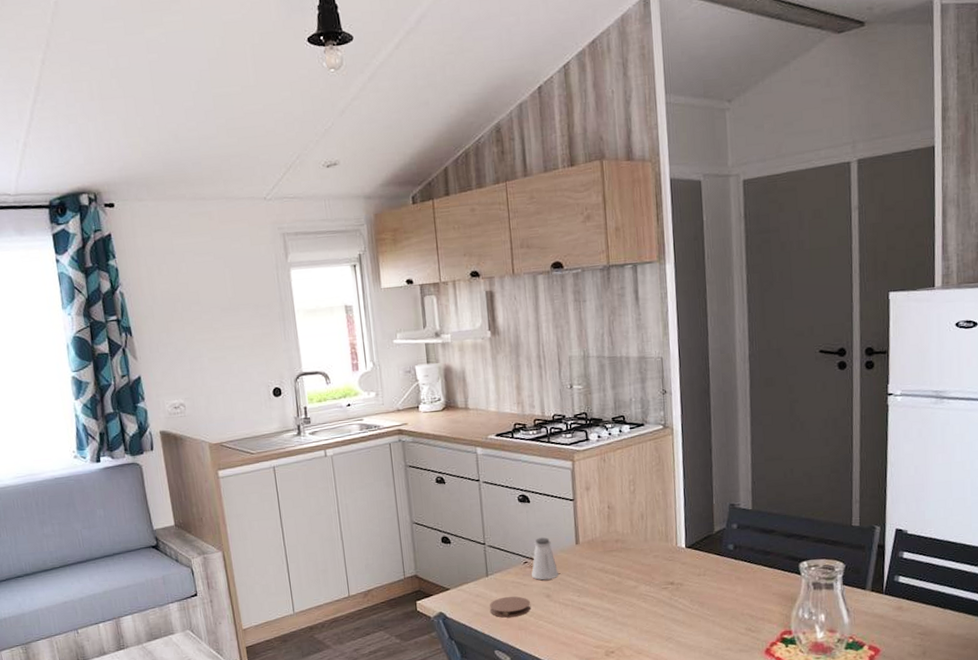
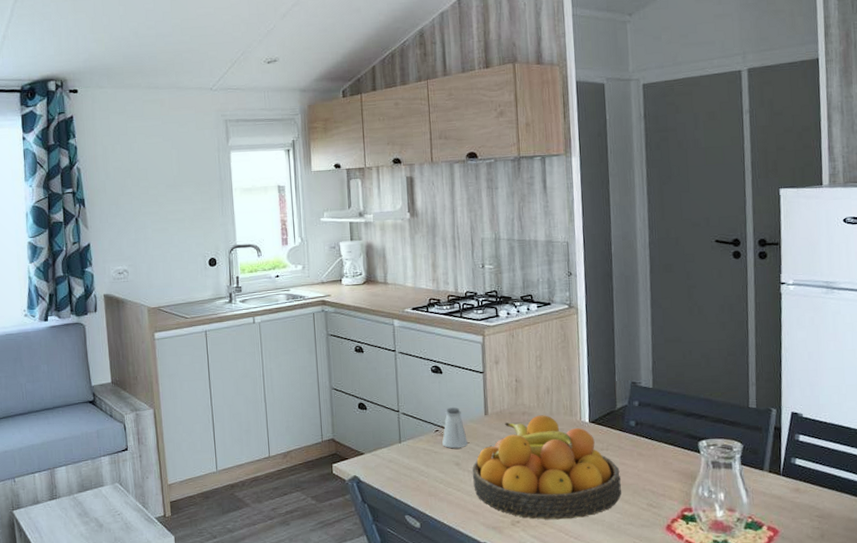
coaster: present [490,596,531,618] -> none [402,462,441,484]
fruit bowl: none [564,542,719,649] -> present [472,415,621,520]

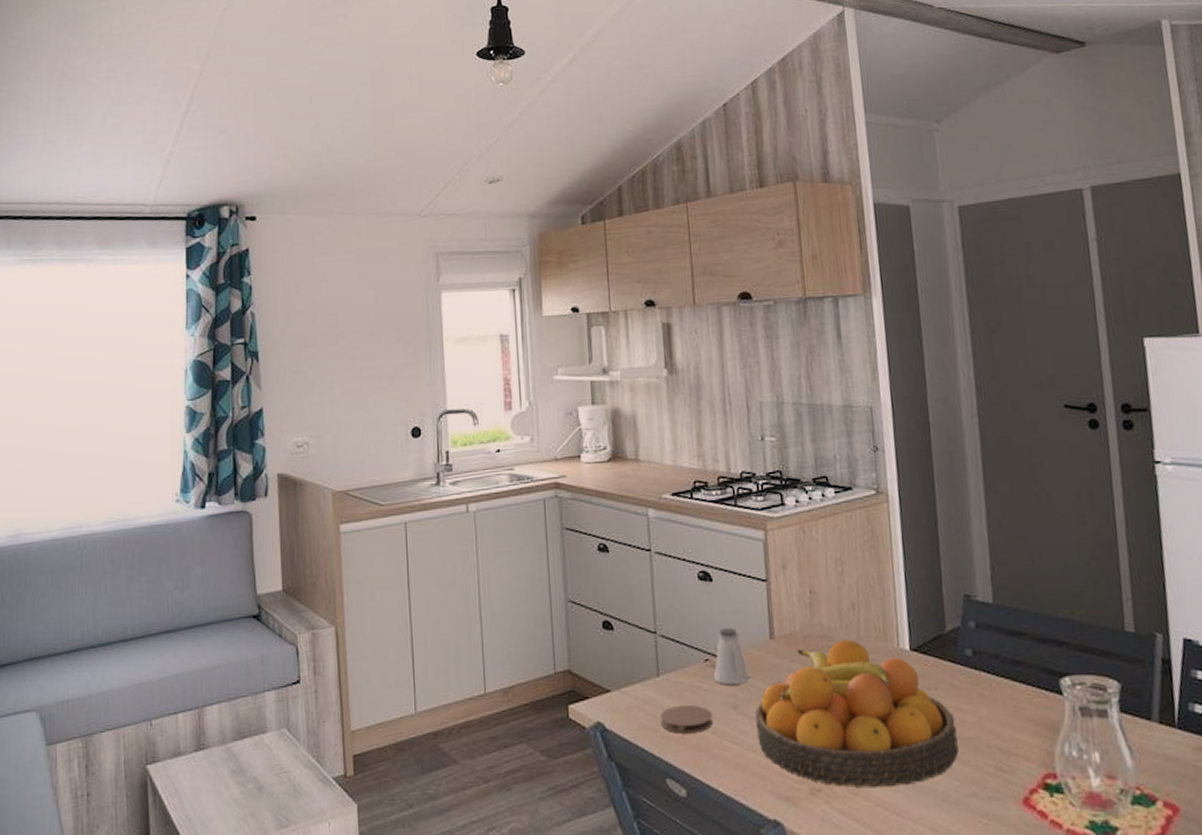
coaster: none [402,462,441,484] -> present [661,704,713,734]

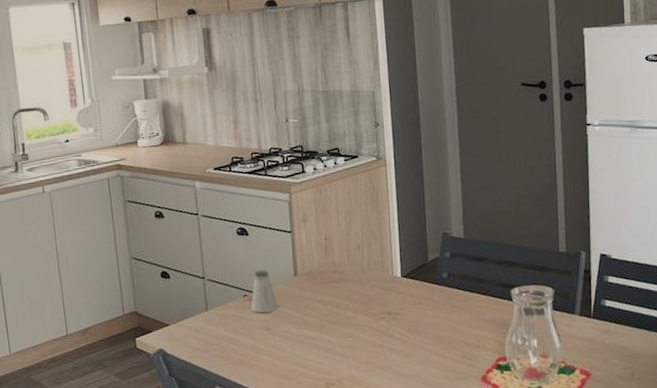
coaster: present [661,704,713,734] -> none [210,330,251,353]
fruit bowl: present [755,639,959,788] -> none [283,272,436,380]

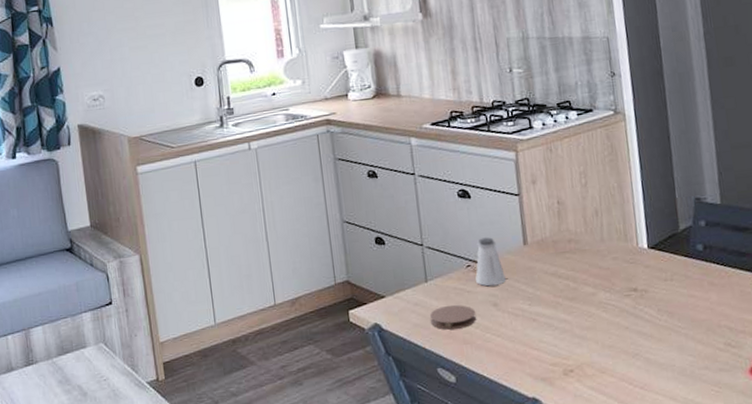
coaster: none [210,330,251,353] -> present [430,304,476,330]

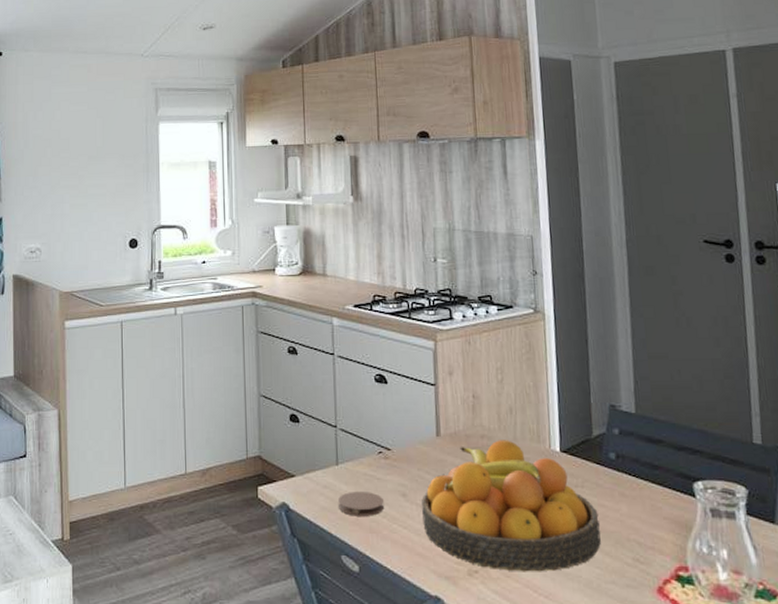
saltshaker: present [475,237,506,287] -> none [386,425,416,476]
fruit bowl: none [513,241,693,367] -> present [422,440,601,572]

